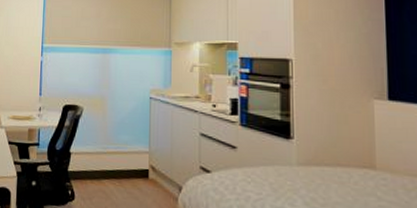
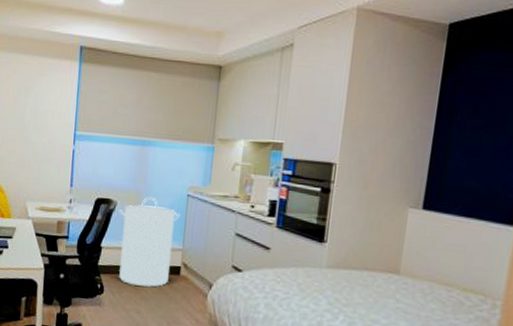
laundry hamper: none [86,101,144,192] -> present [119,196,180,287]

